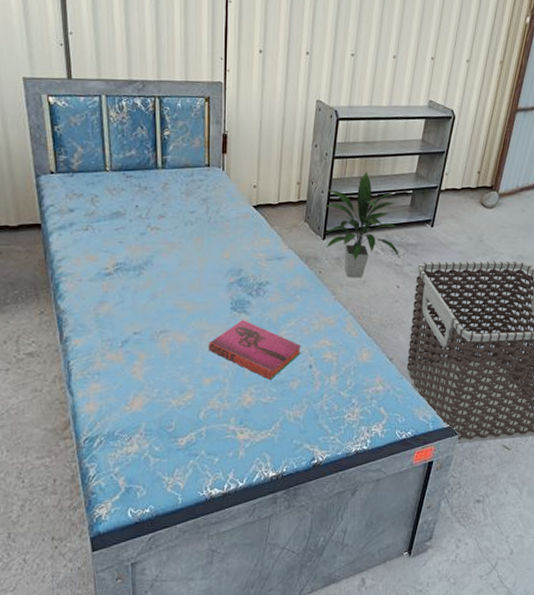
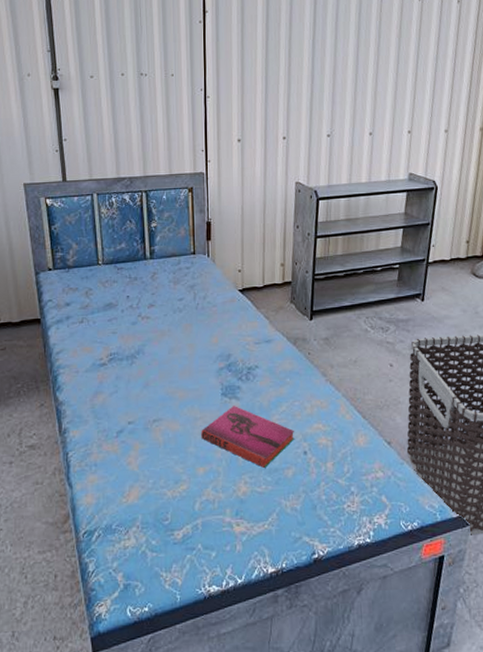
indoor plant: present [325,171,400,278] -> none [310,248,391,358]

